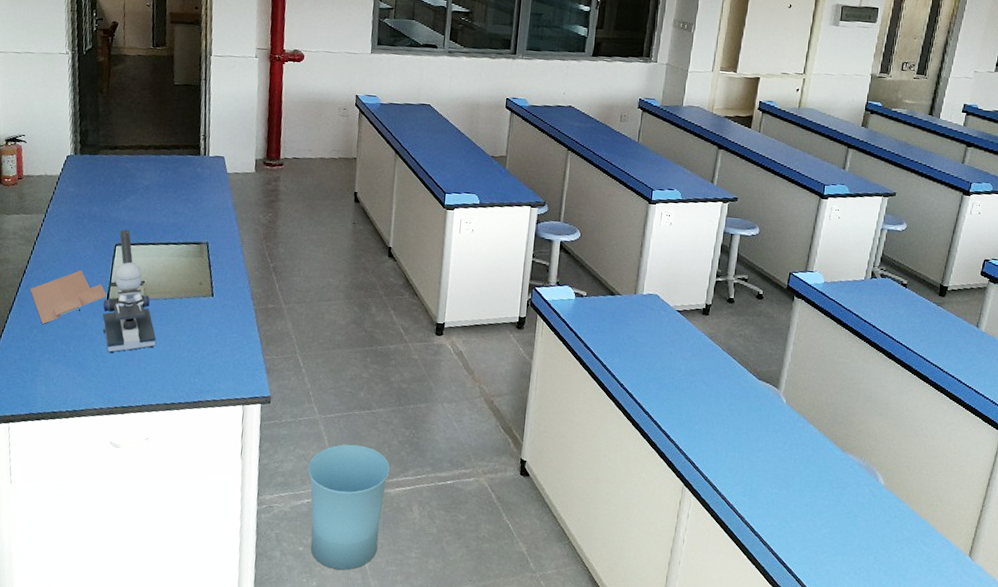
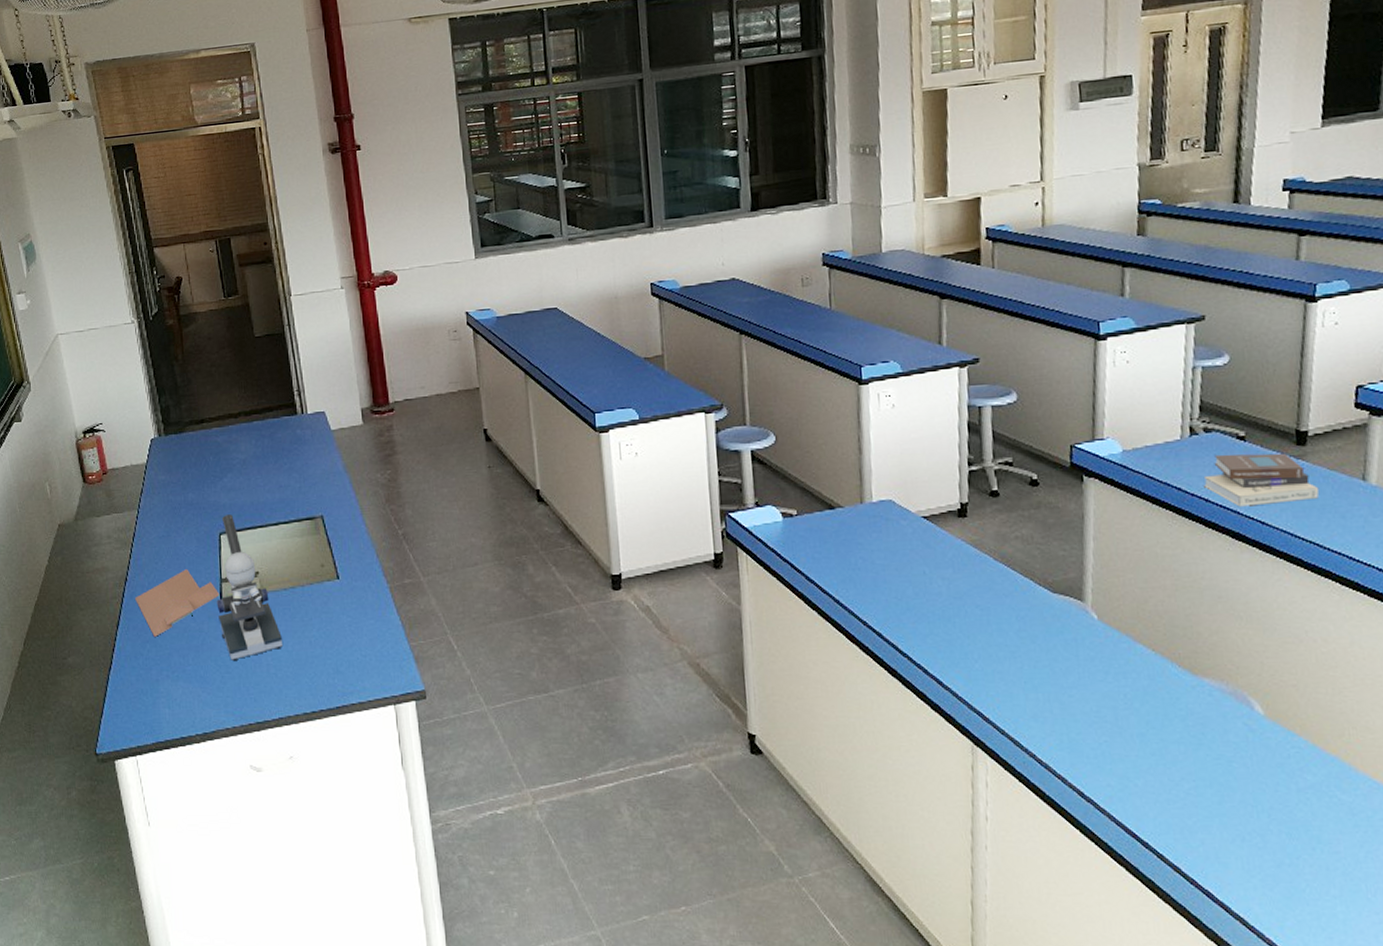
waste bin: present [307,444,390,570] -> none [483,737,586,894]
books: none [874,294,948,336] -> present [1203,453,1320,507]

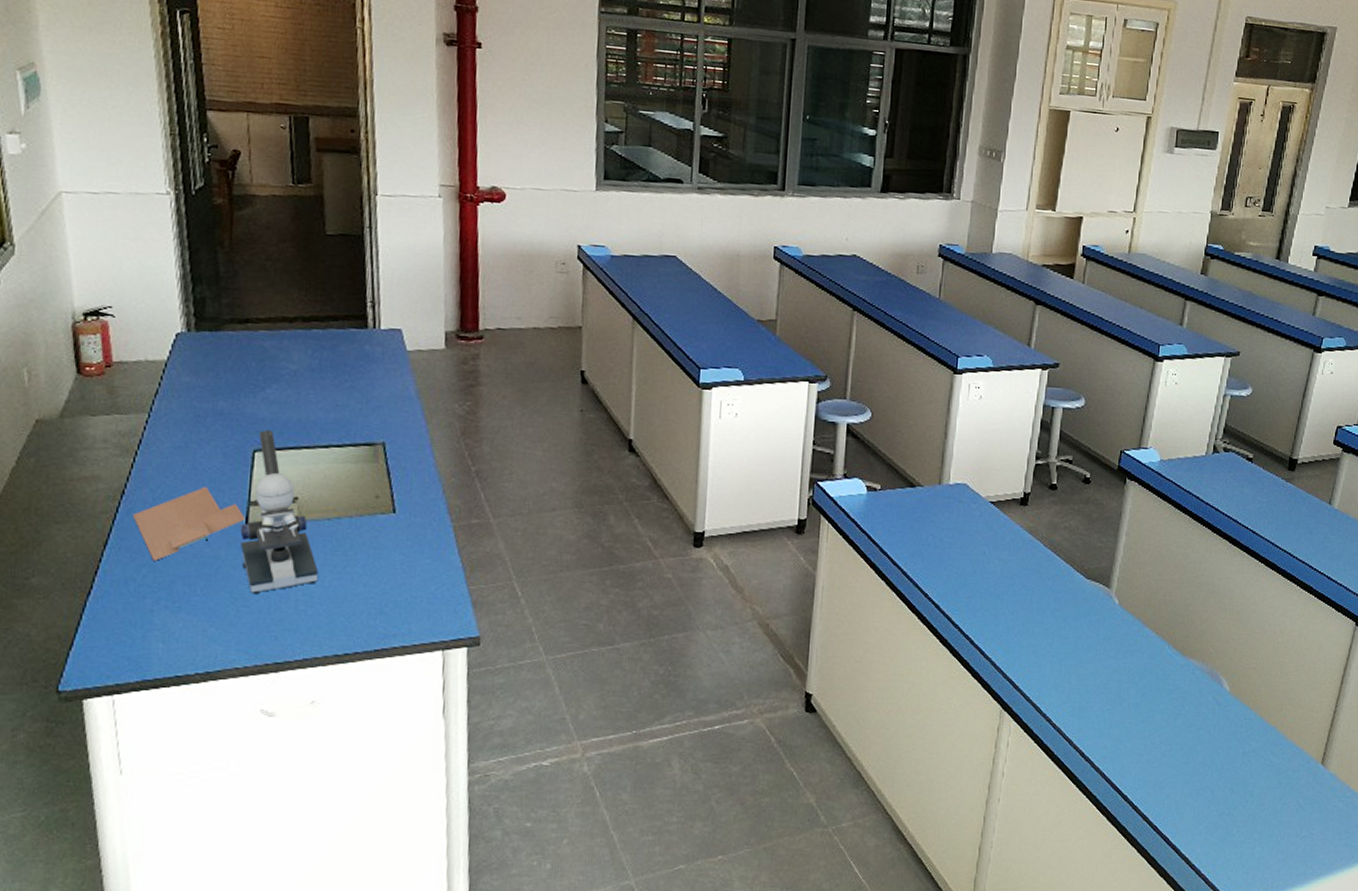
books: present [1203,453,1320,507] -> none [1216,471,1298,518]

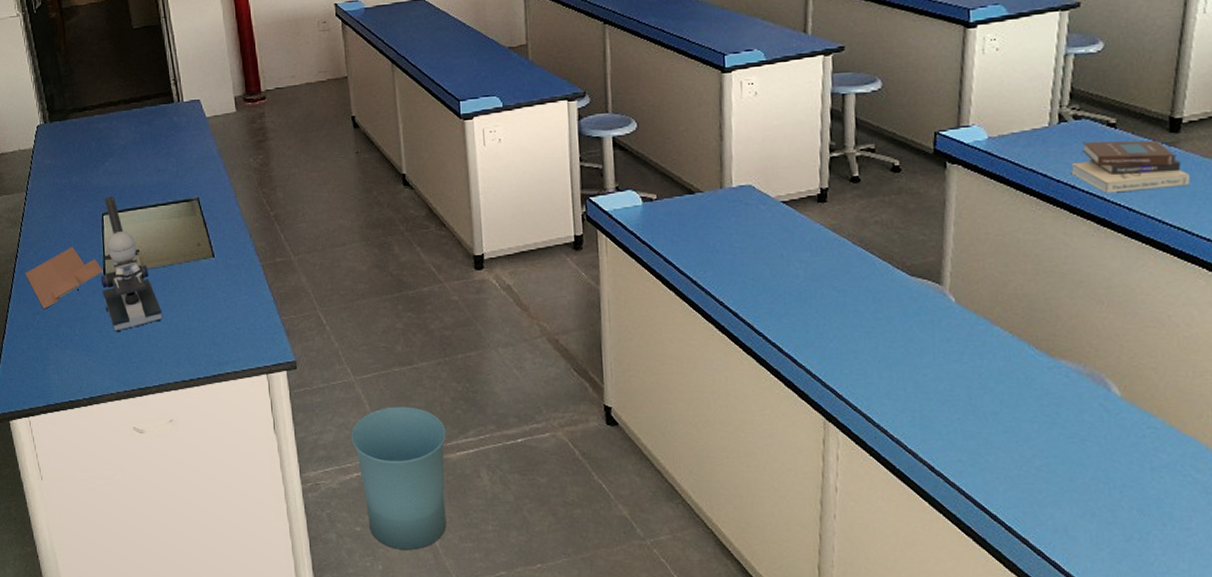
waste bin: none [533,690,641,845] -> present [351,406,447,550]
books: none [1216,471,1298,518] -> present [1070,140,1191,193]

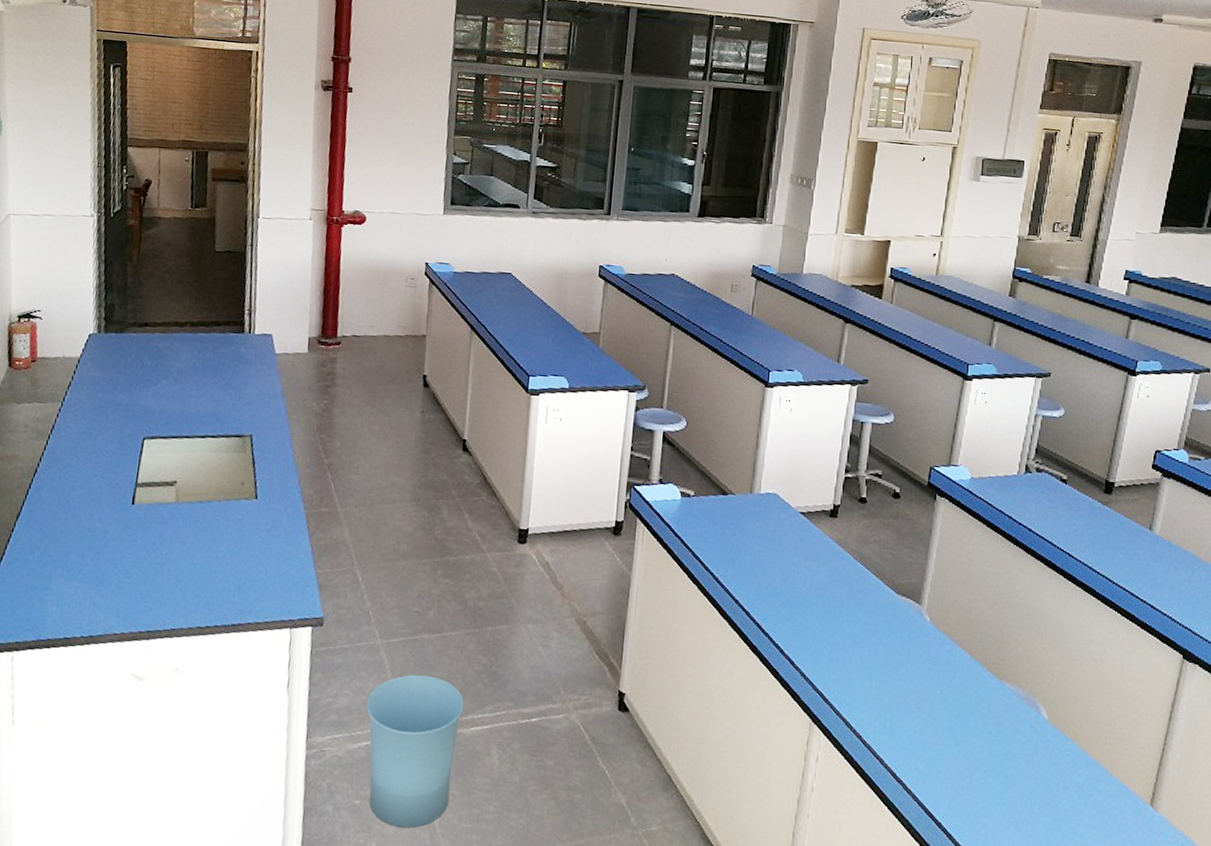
papers: present [25,247,104,309] -> none [42,469,133,533]
microscope: present [100,196,162,331] -> none [126,420,189,566]
books: present [1070,140,1191,193] -> none [1029,492,1116,541]

